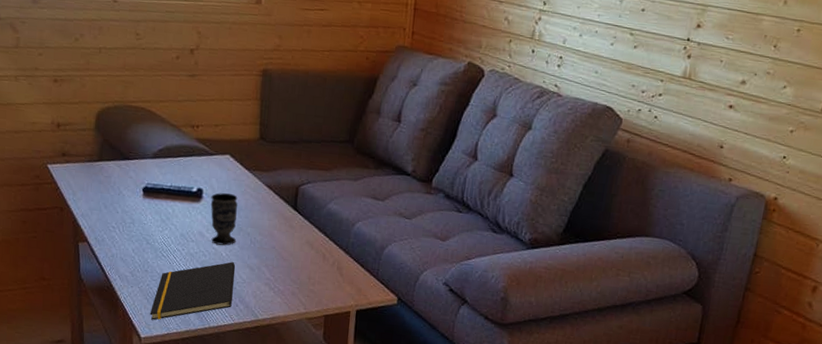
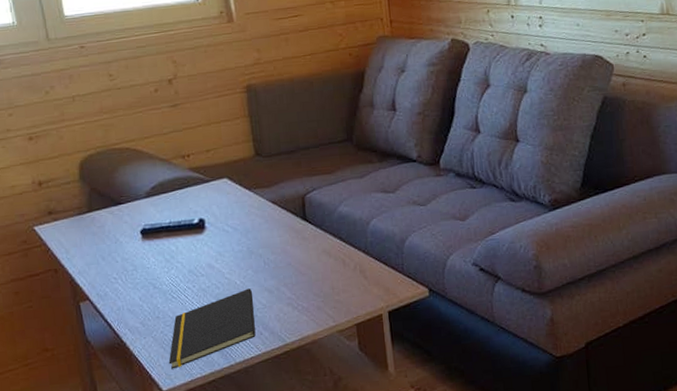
cup: present [210,193,238,246] -> none [214,218,248,274]

